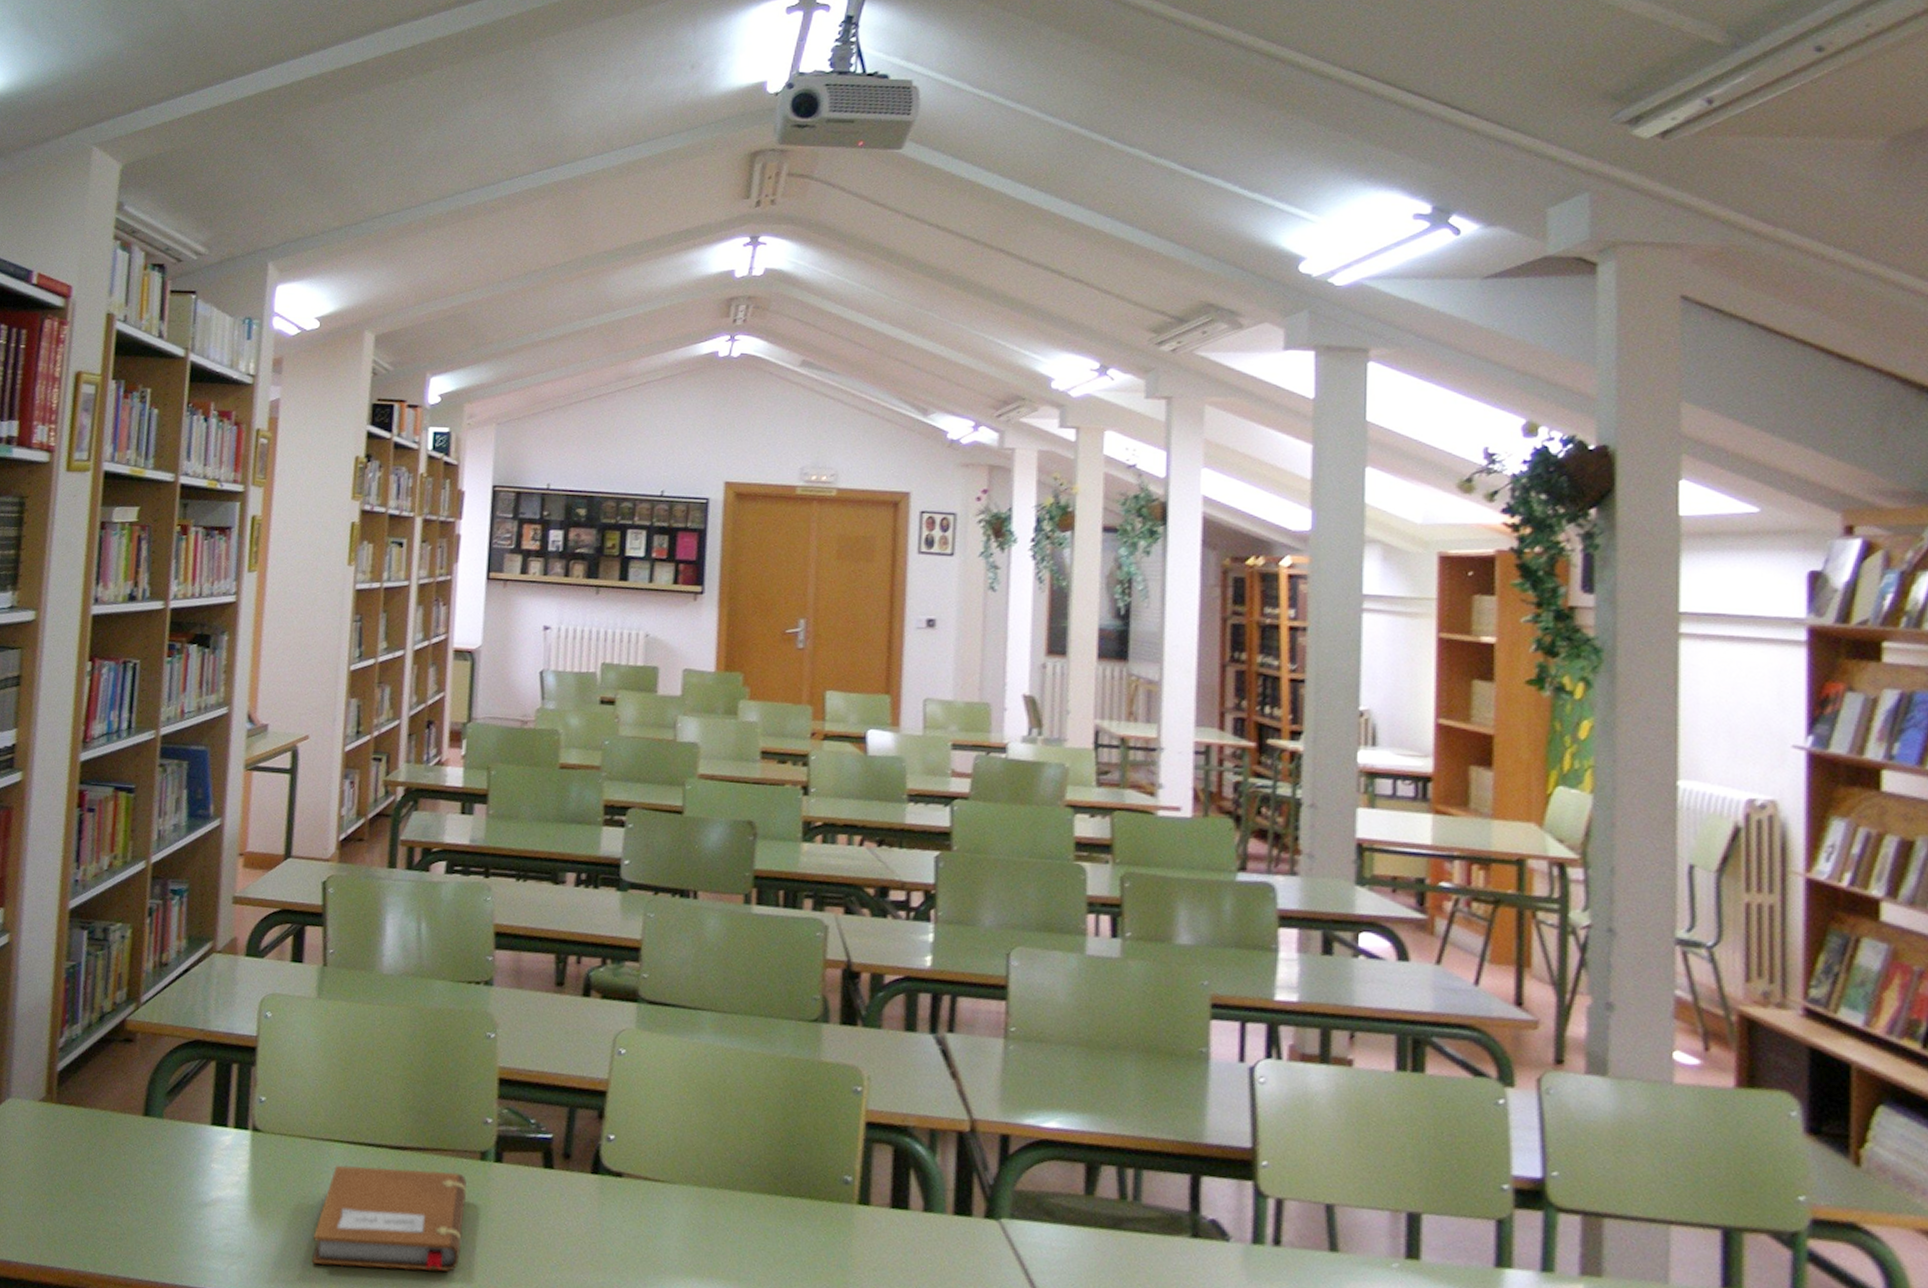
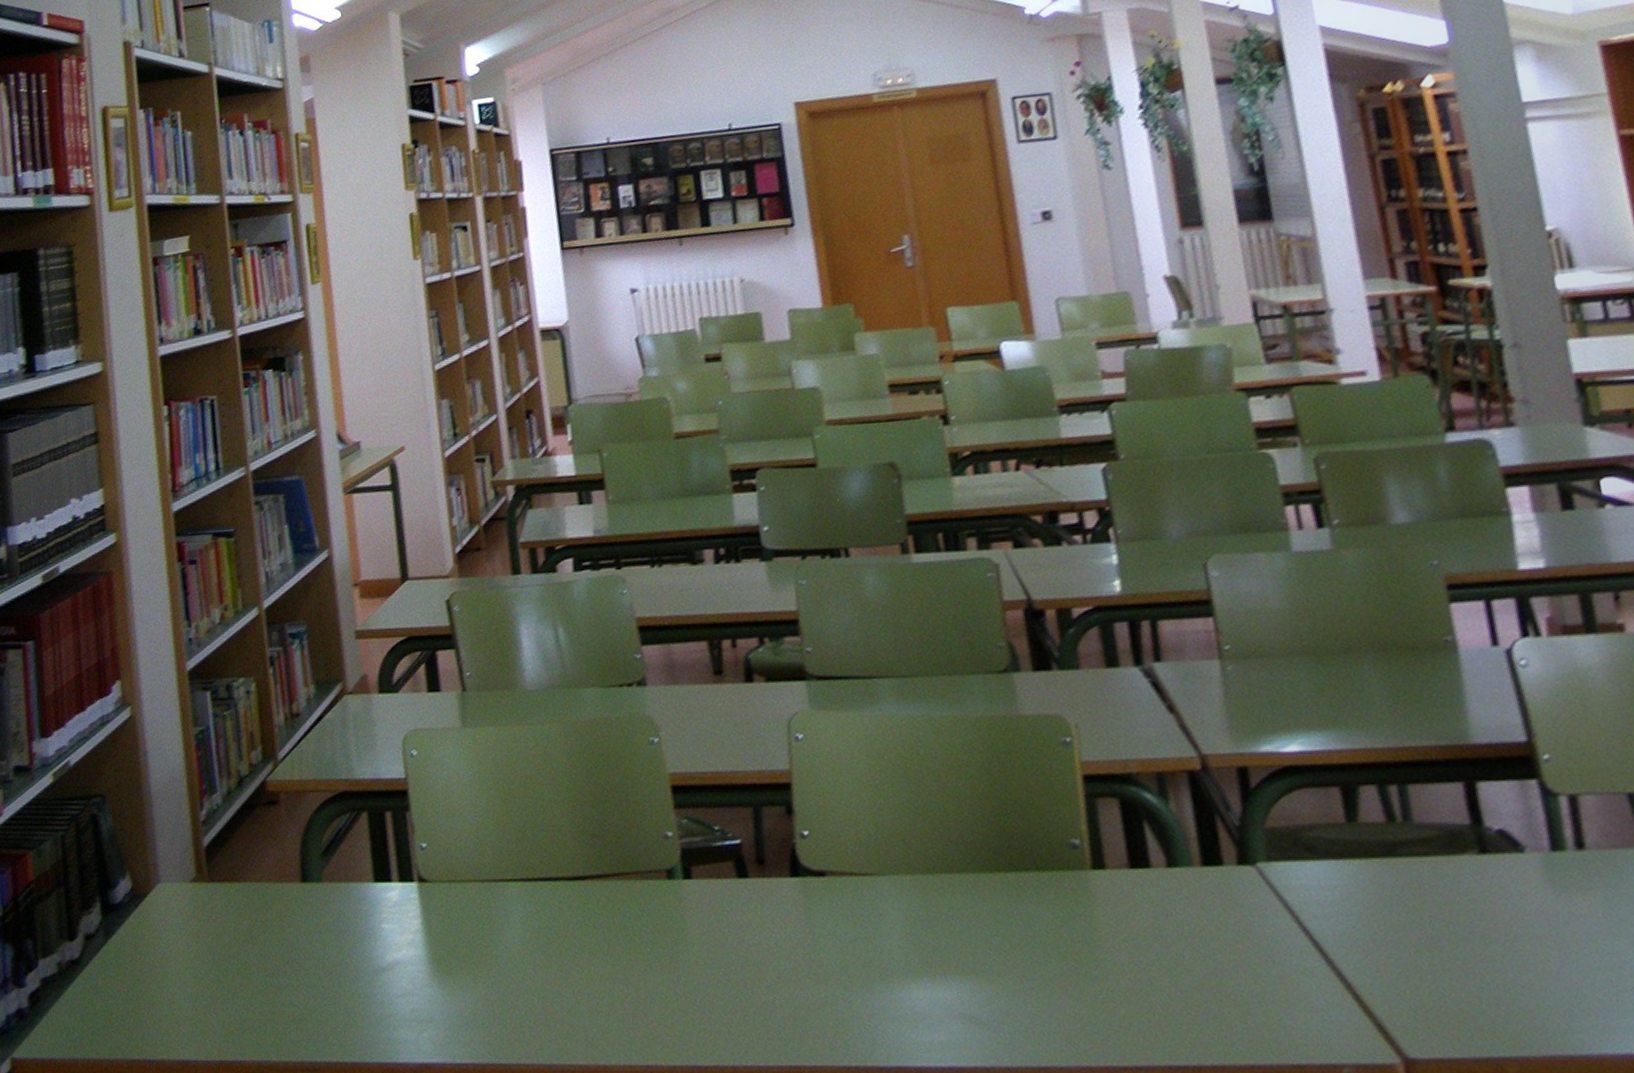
notebook: present [311,1165,467,1273] -> none [503,897,665,1020]

